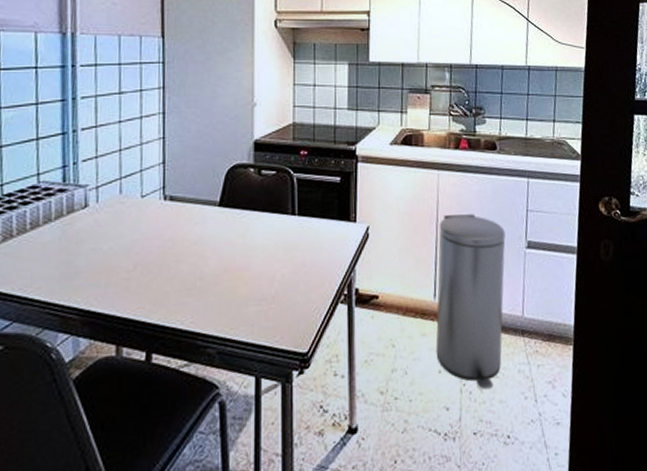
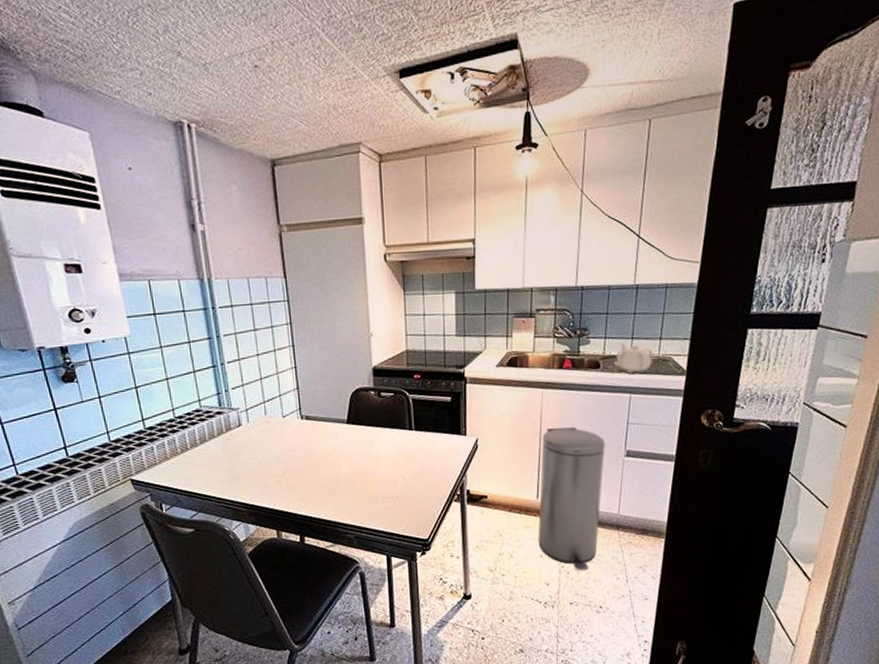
teapot: none [510,123,549,157] -> present [614,342,653,374]

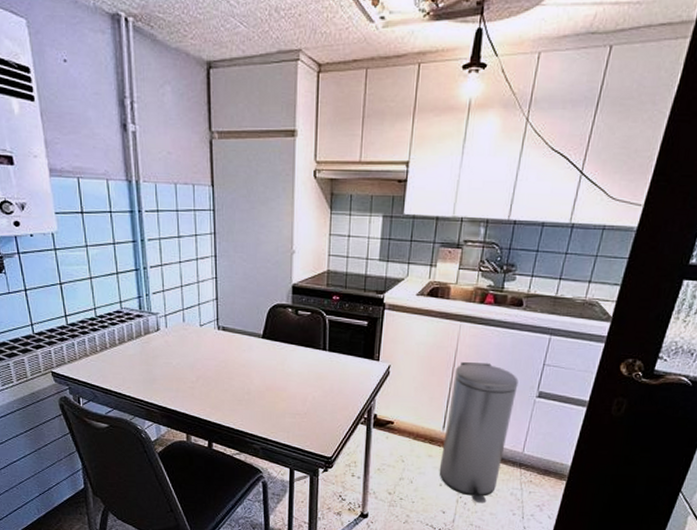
teapot: present [614,342,653,374] -> none [537,282,580,315]

